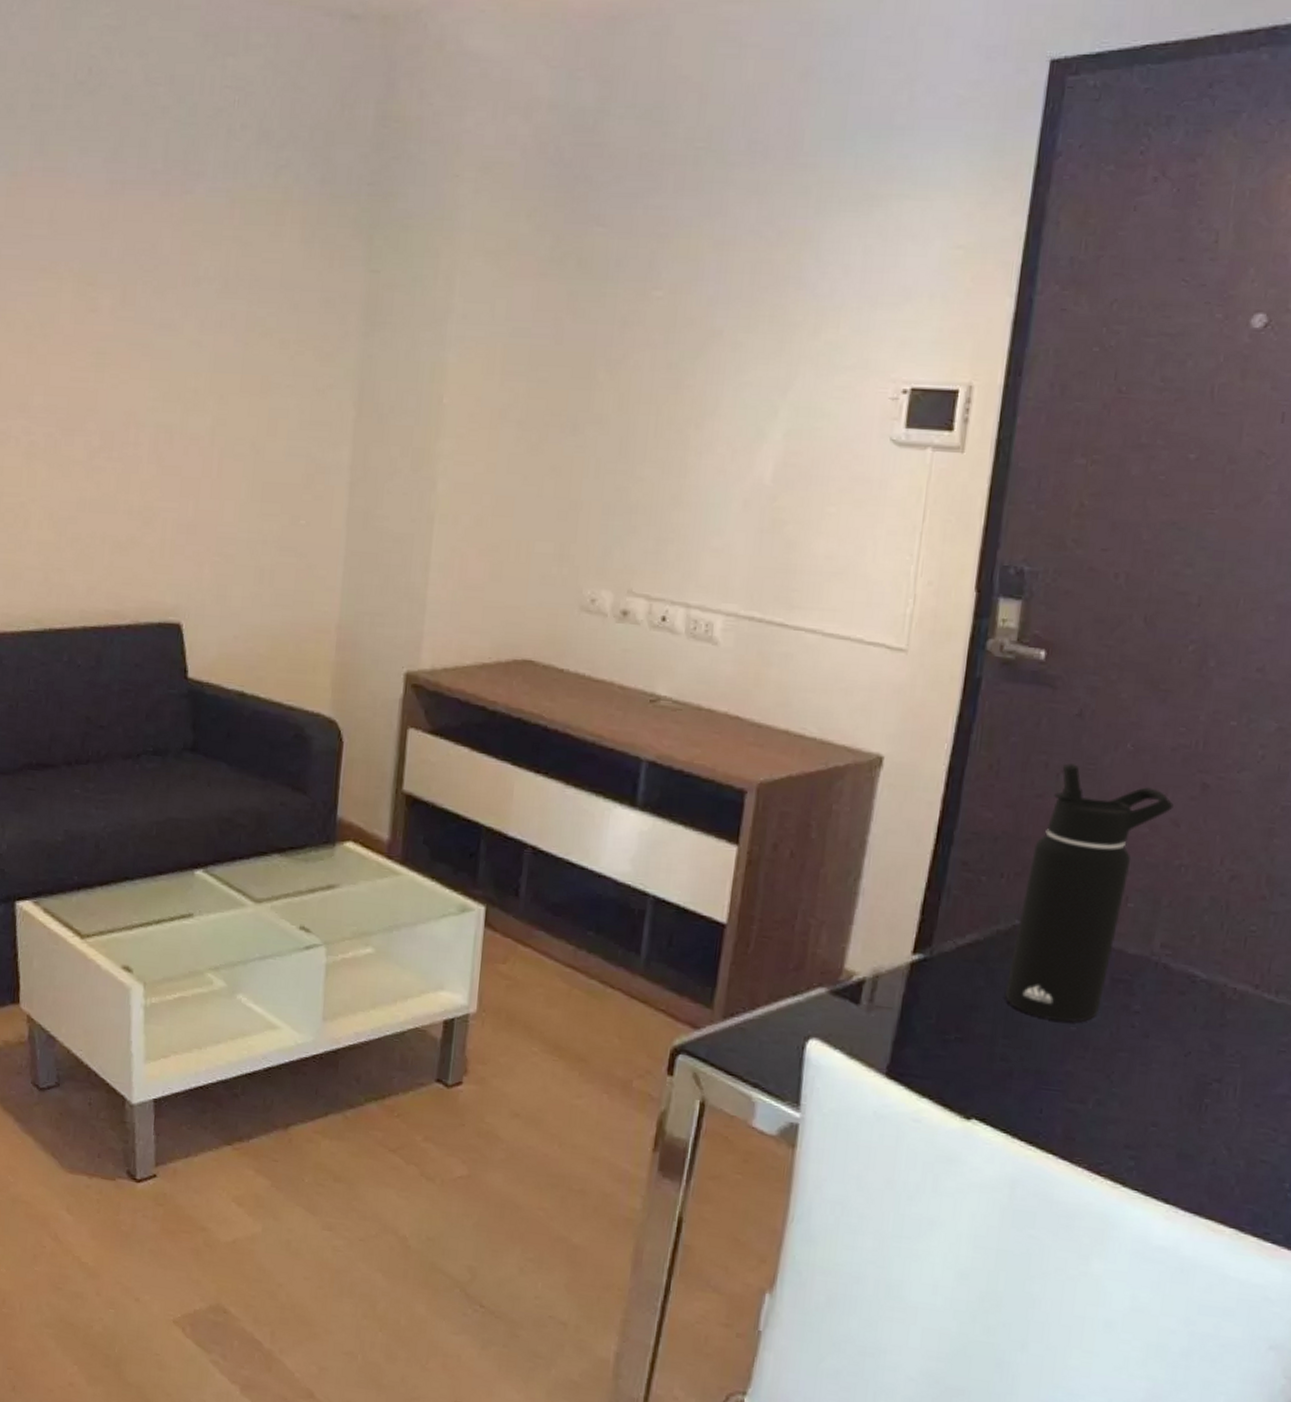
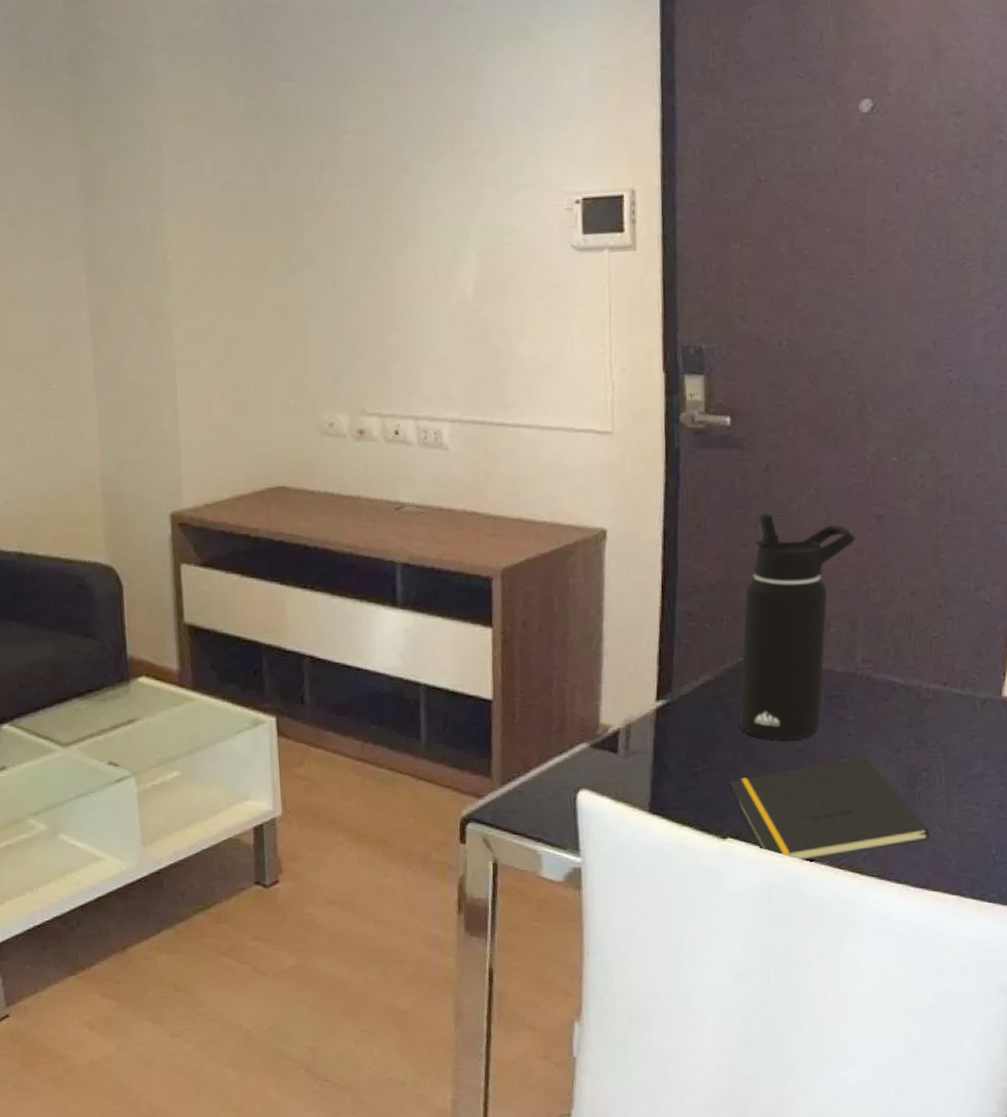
notepad: none [982,1053,1212,1162] -> present [728,757,930,863]

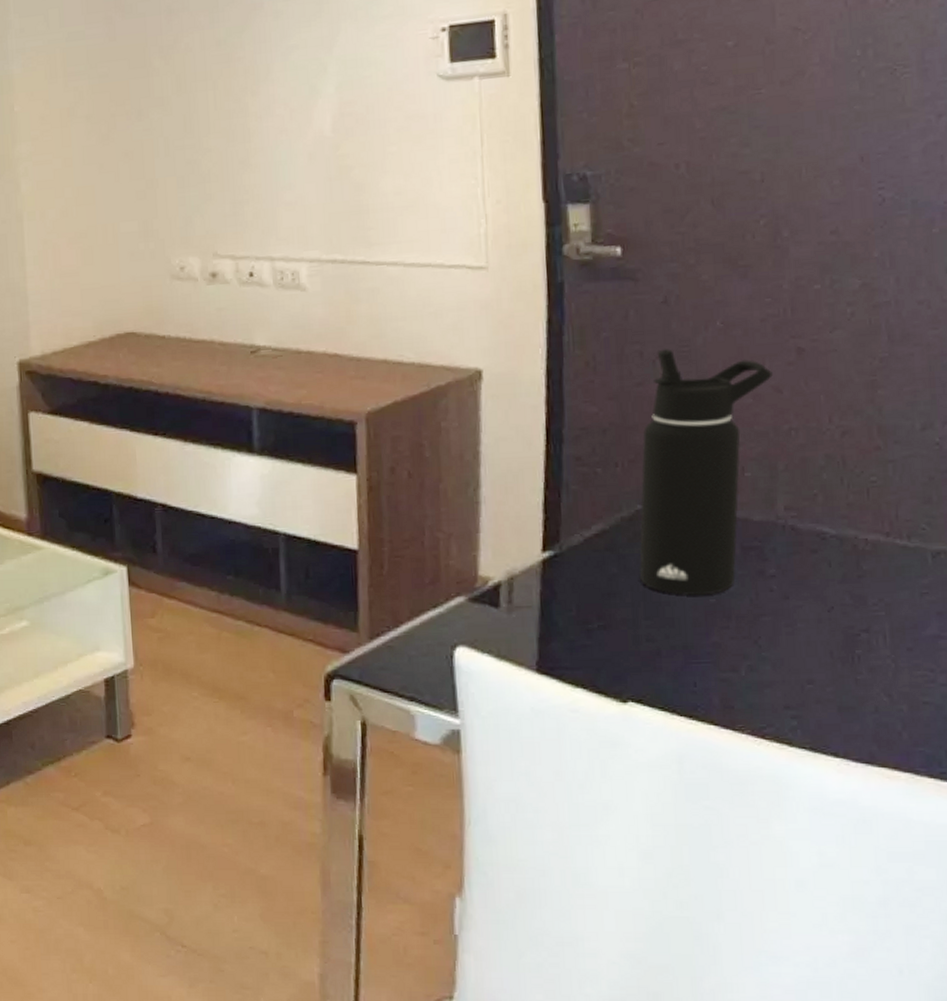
notepad: present [728,757,930,863] -> none [628,615,873,731]

